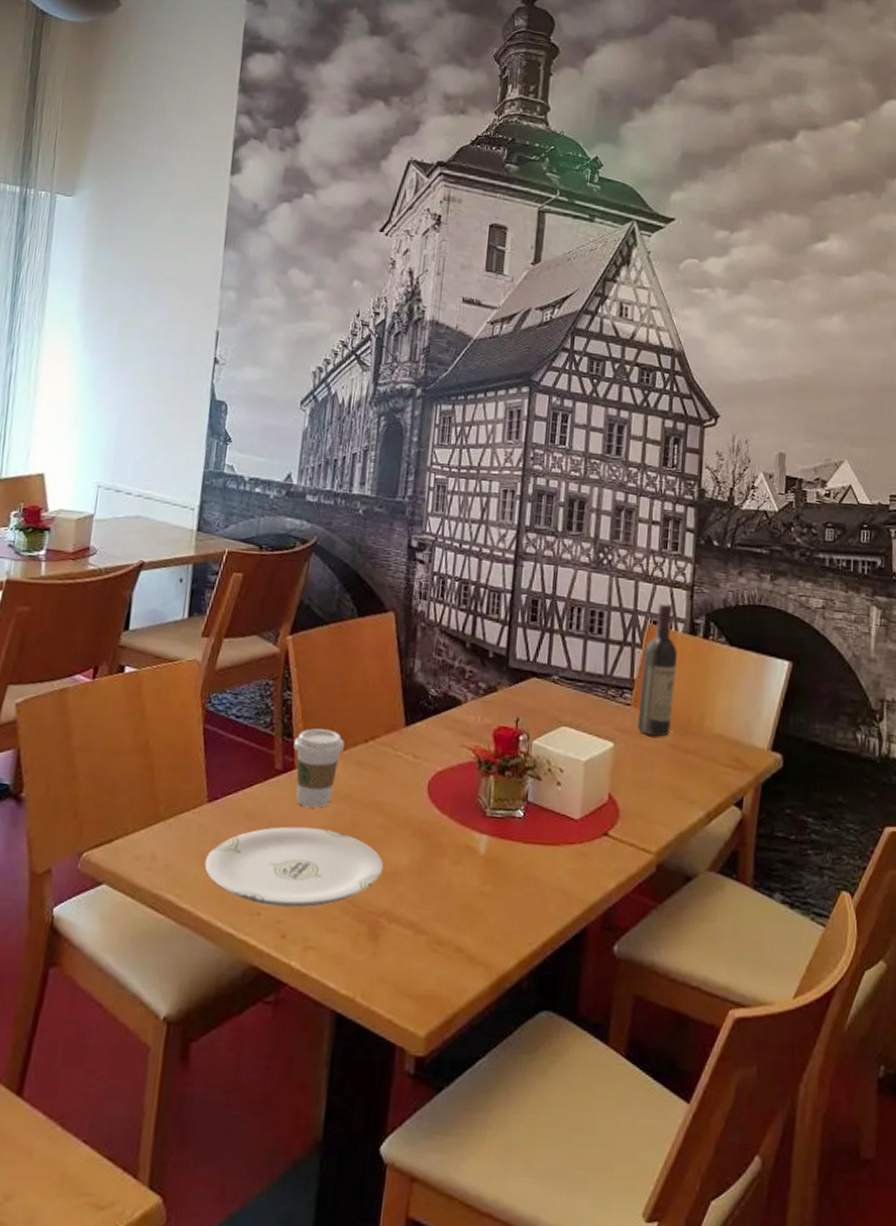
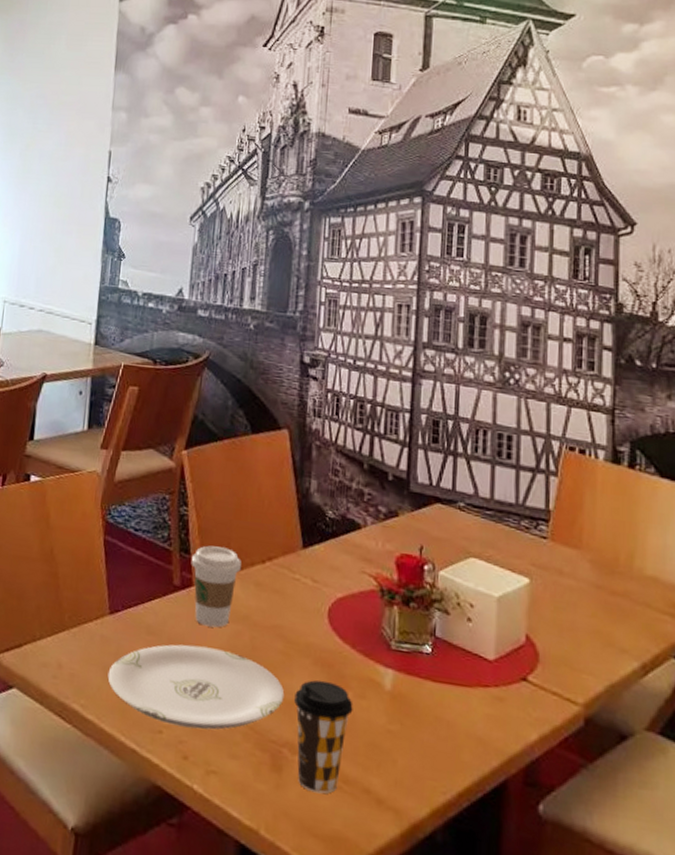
coffee cup: none [393,850,449,957] -> present [294,680,353,794]
wine bottle: present [637,602,677,737] -> none [555,426,599,576]

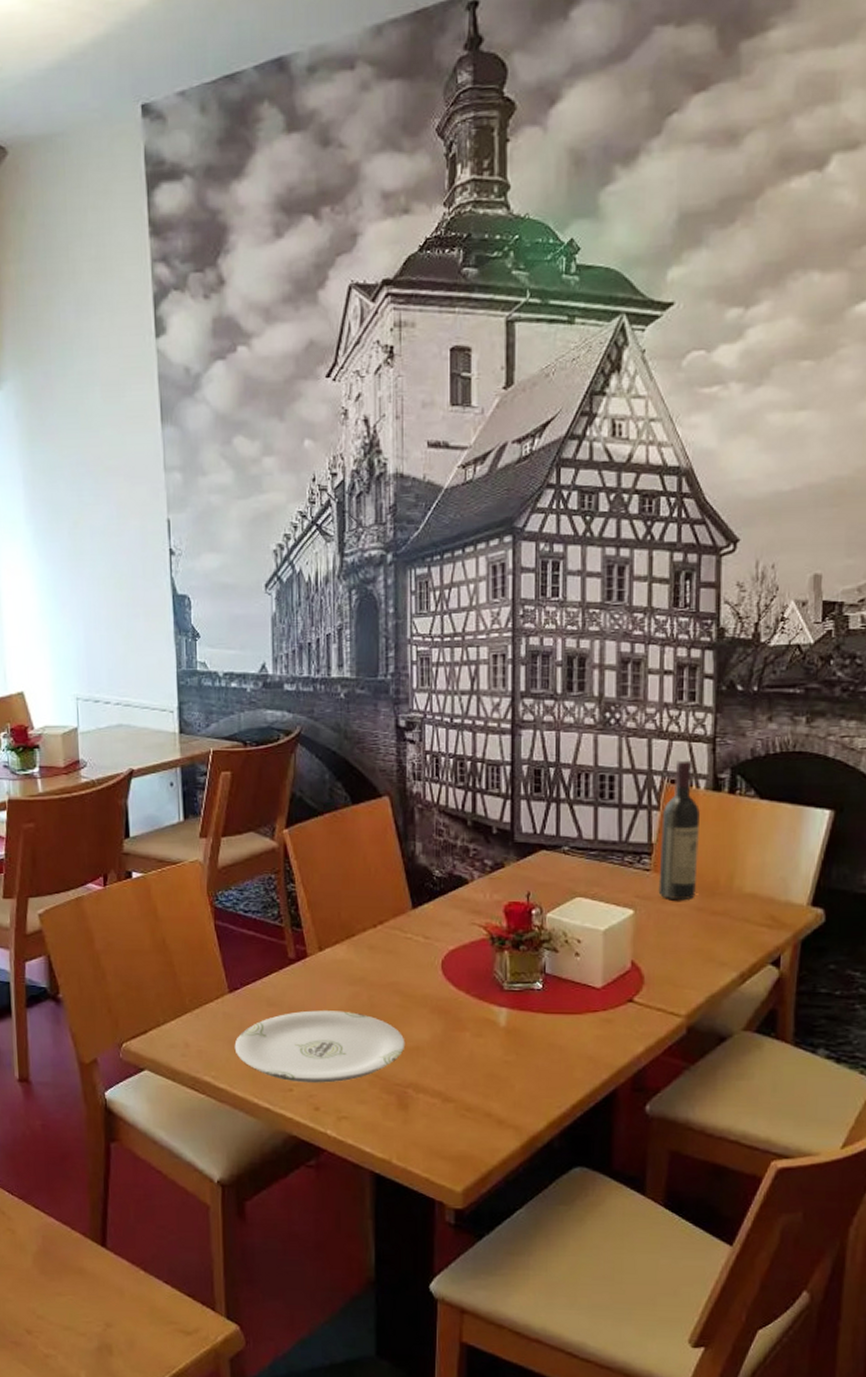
coffee cup: present [191,545,241,628] -> none [303,917,353,992]
coffee cup: present [294,680,353,794] -> none [415,1026,471,1123]
wine bottle: none [555,426,599,576] -> present [658,759,700,901]

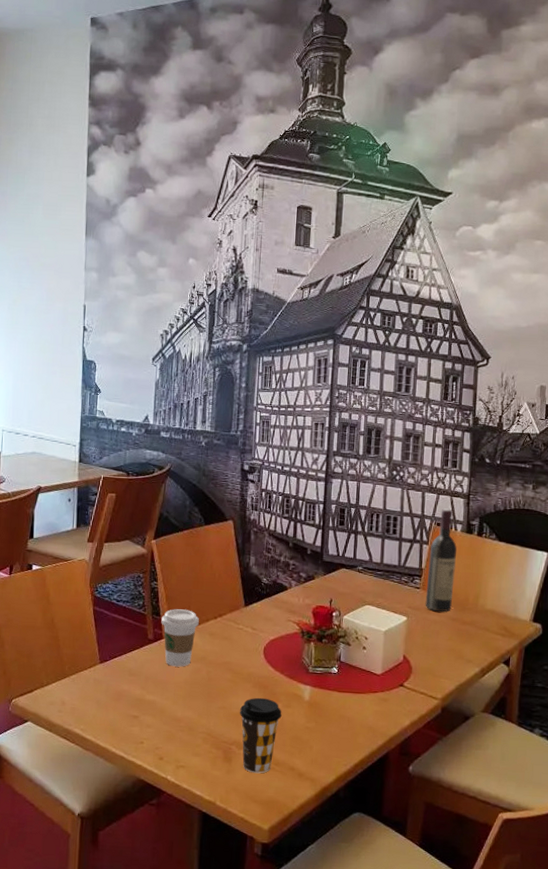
plate: present [234,1010,405,1083] -> none [100,680,233,739]
coffee cup: none [303,917,353,992] -> present [161,609,199,667]
coffee cup: none [415,1026,471,1123] -> present [240,697,282,774]

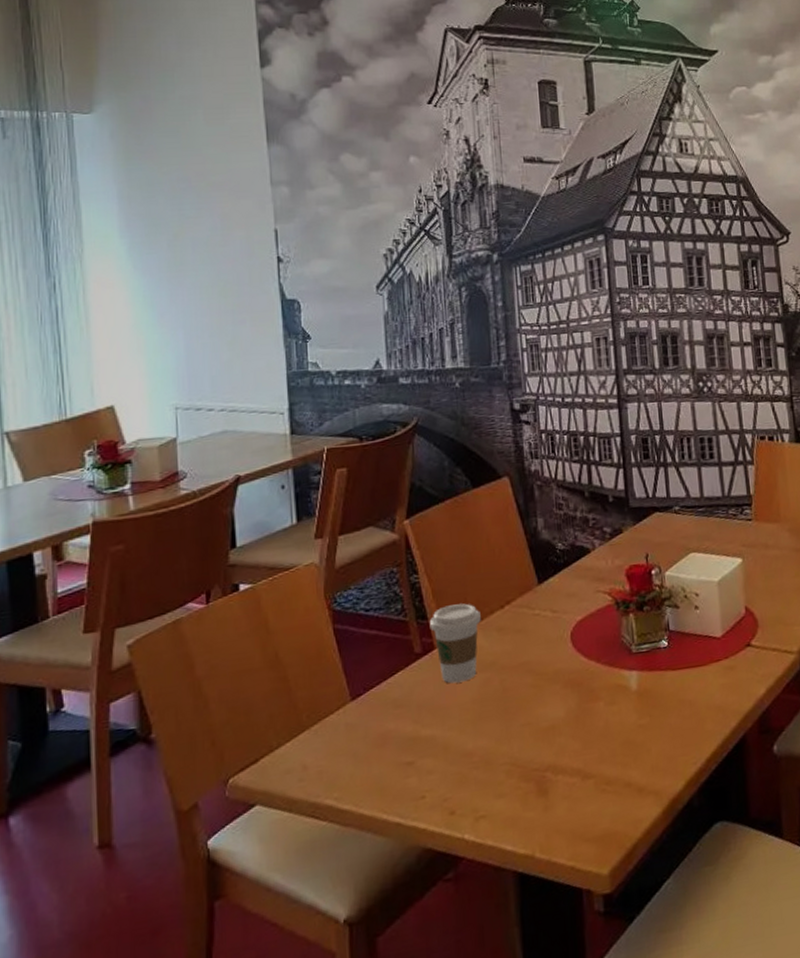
coffee cup: present [240,697,282,774] -> none [550,698,606,803]
wine bottle: present [425,508,457,613] -> none [756,417,794,545]

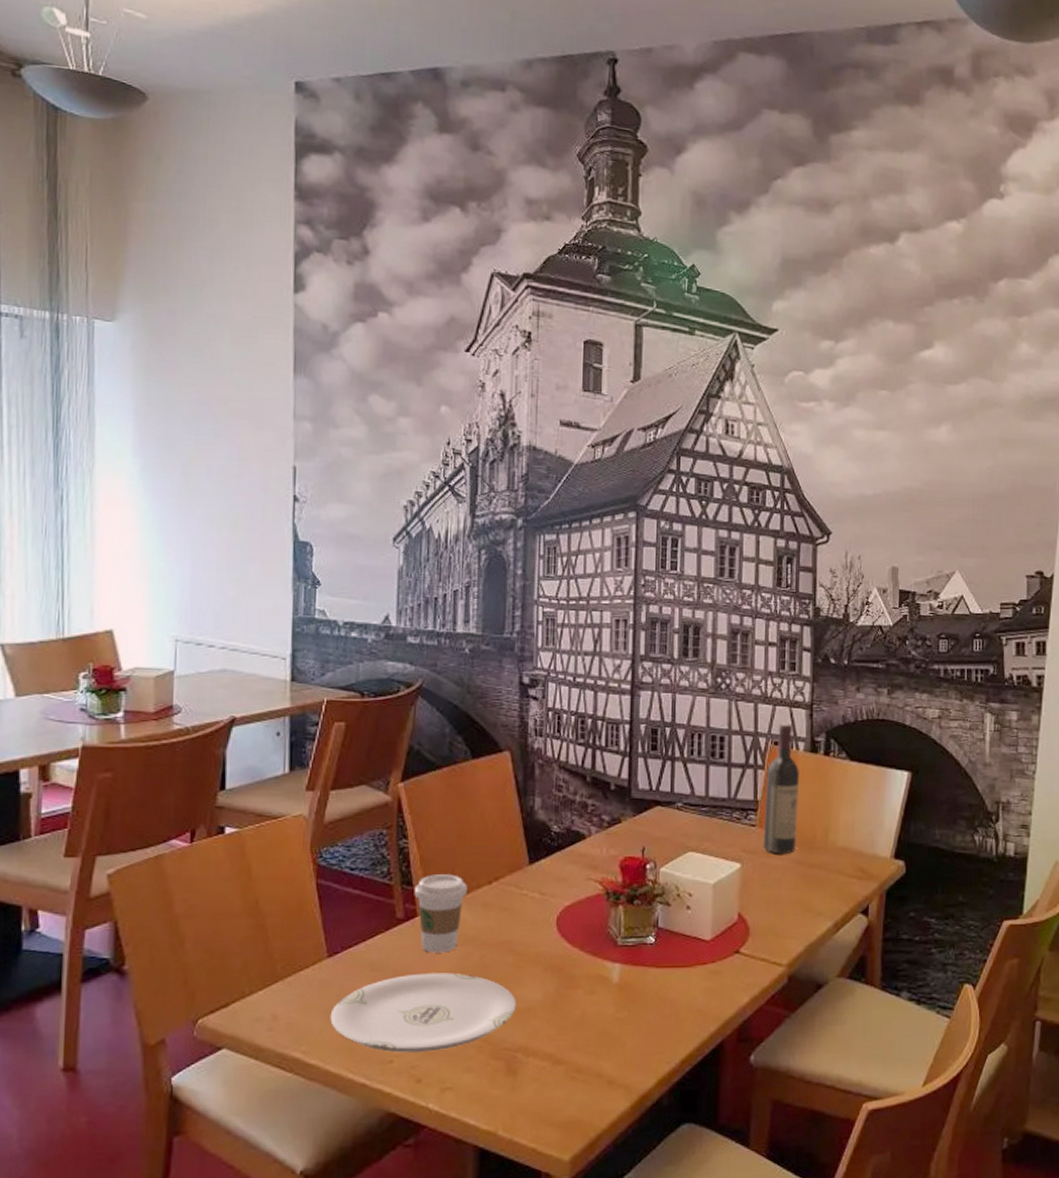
plate: none [359,700,541,788] -> present [330,973,517,1053]
wine bottle: none [756,417,794,545] -> present [763,723,800,854]

